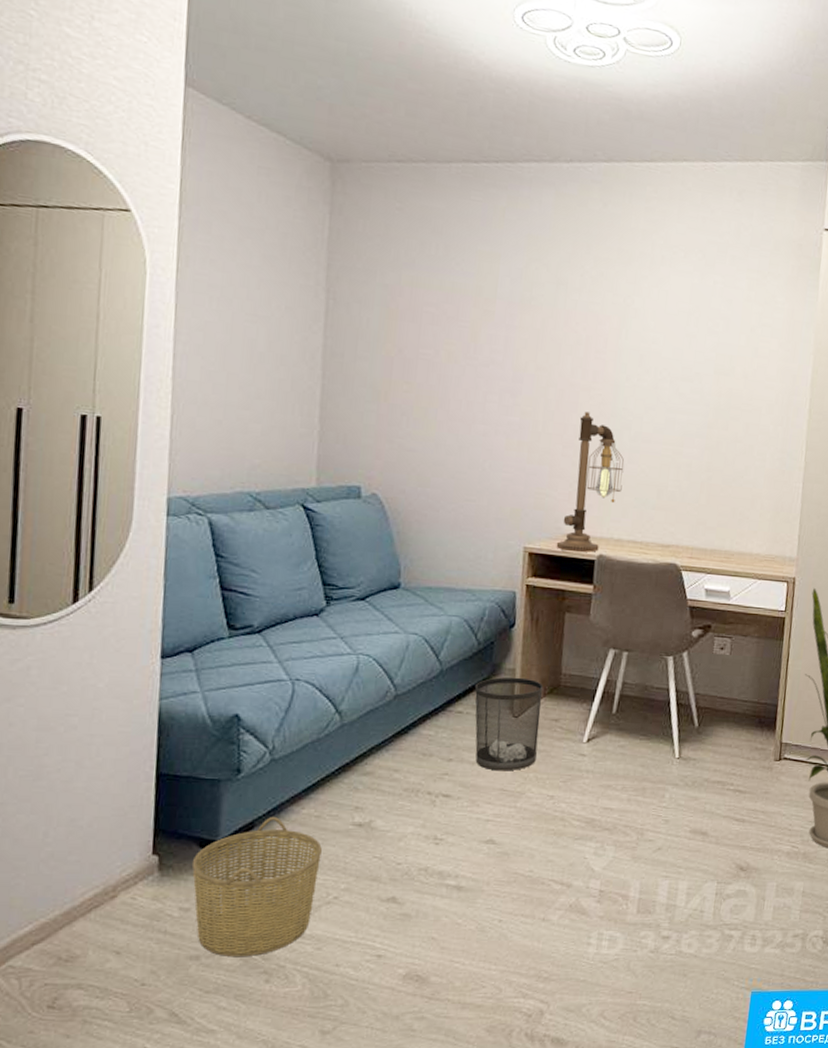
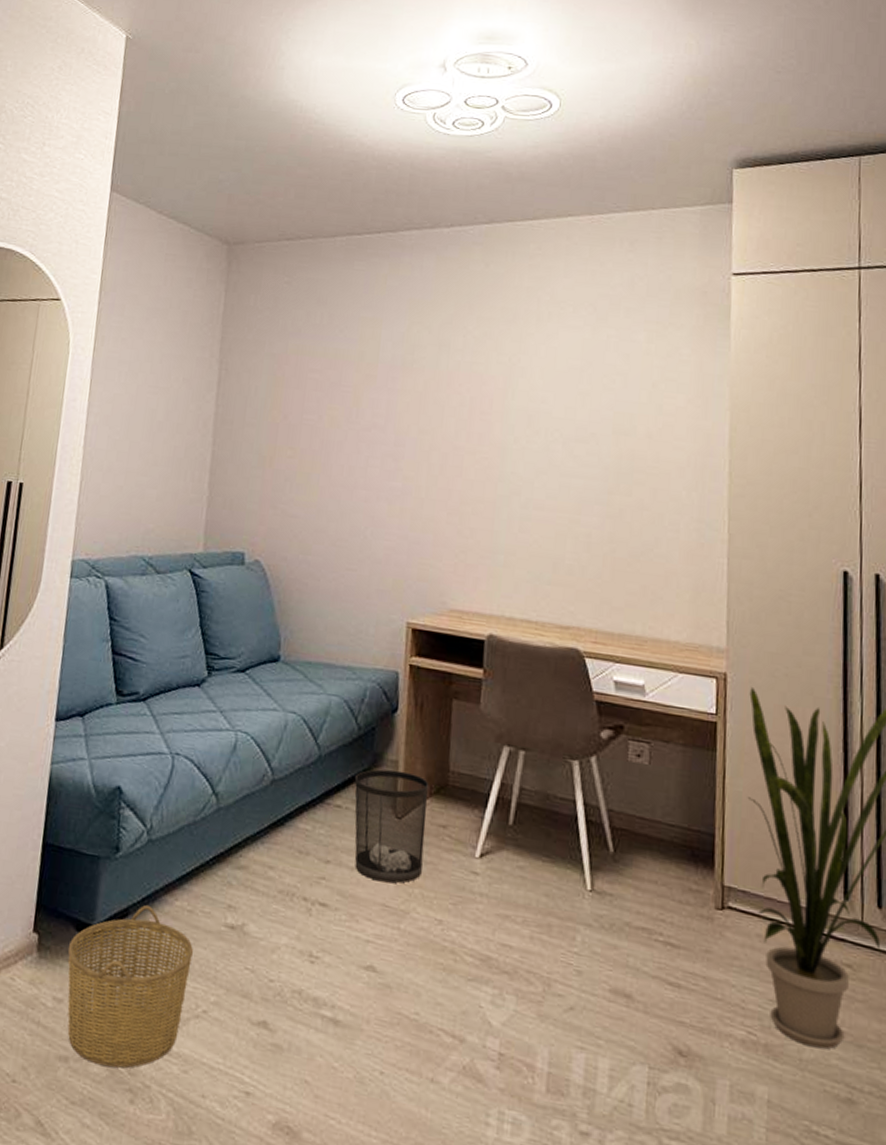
desk lamp: present [556,411,624,553] -> none [441,476,515,632]

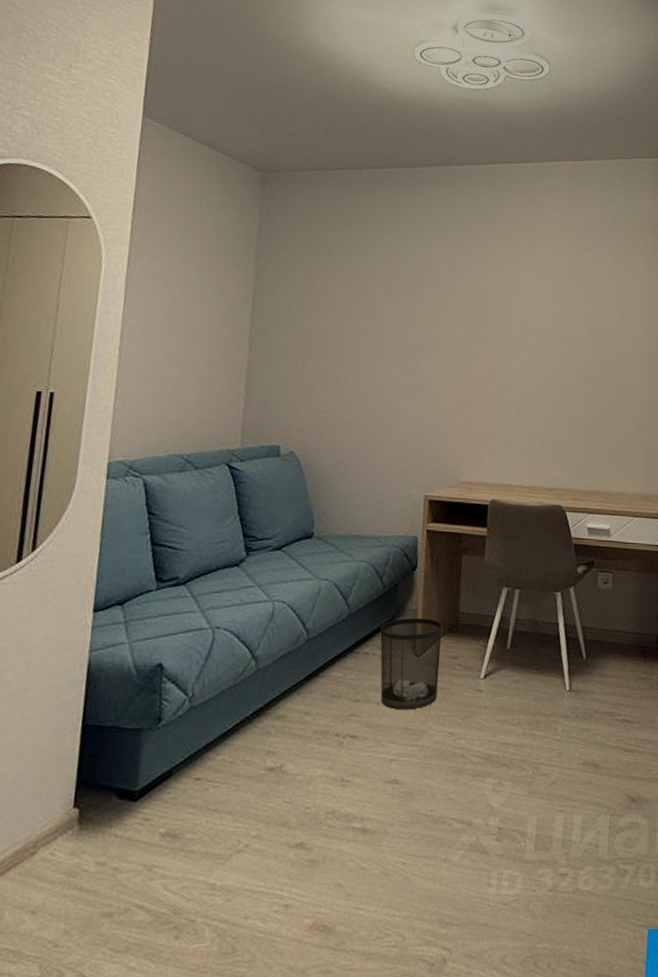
basket: present [67,905,194,1068] -> none [110,765,236,913]

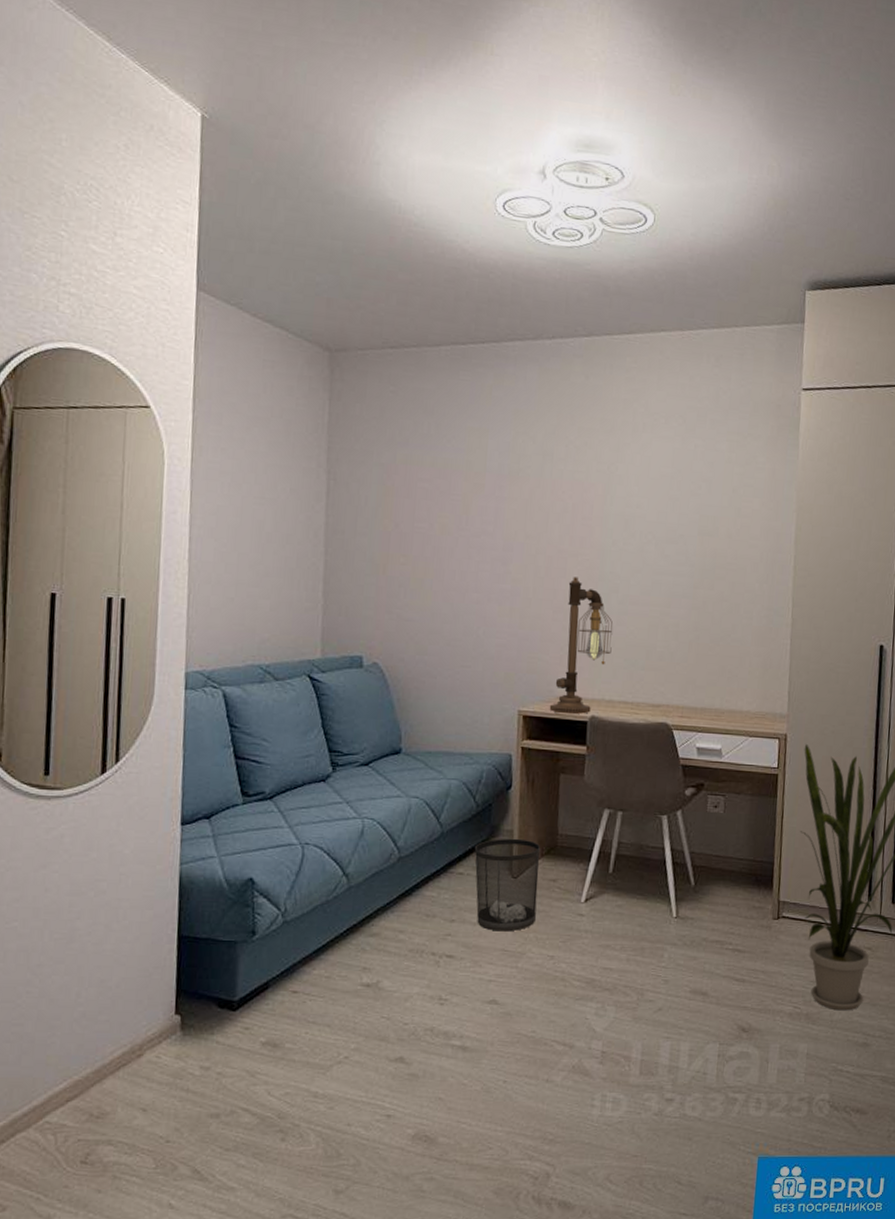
desk lamp: none [453,372,512,498] -> present [549,577,613,714]

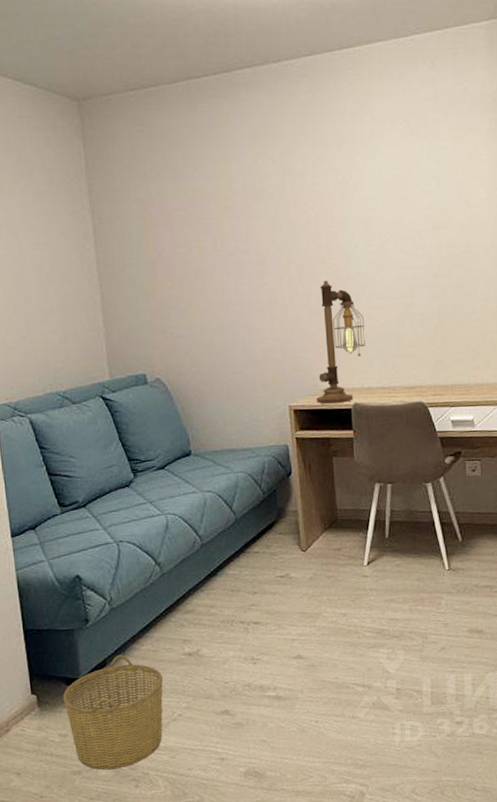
basket: none [211,978,333,1116] -> present [62,655,164,770]
waste bin: present [474,838,540,932] -> none [265,517,326,598]

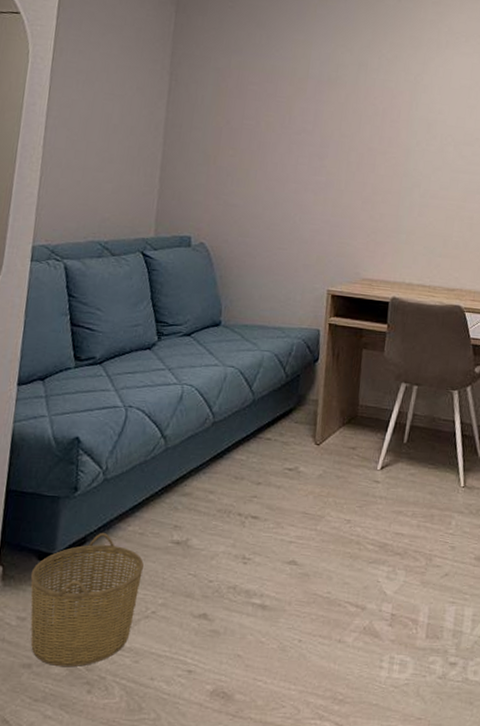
desk lamp: present [316,280,366,405] -> none [355,172,415,295]

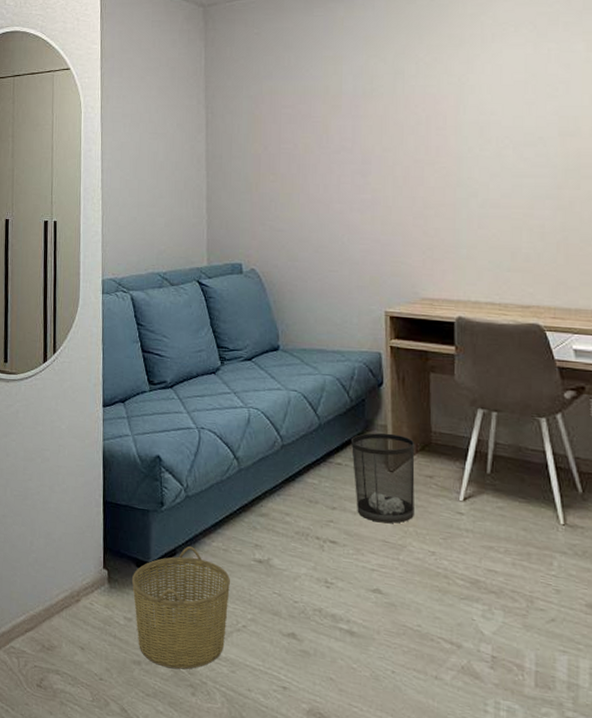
waste bin: none [281,407,342,496] -> present [350,432,415,524]

